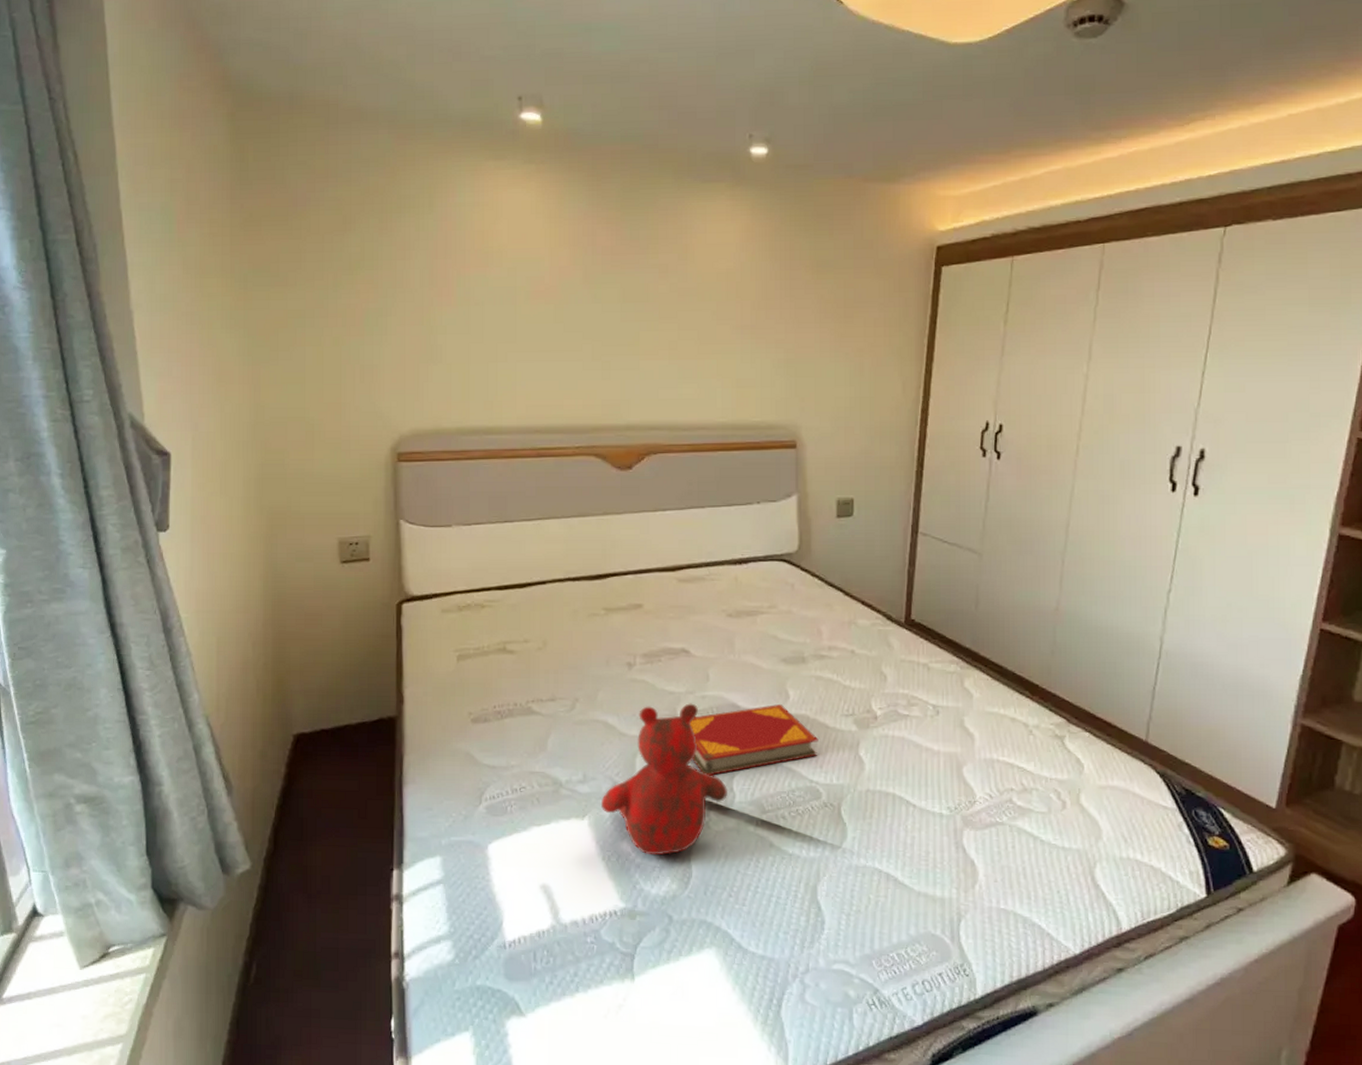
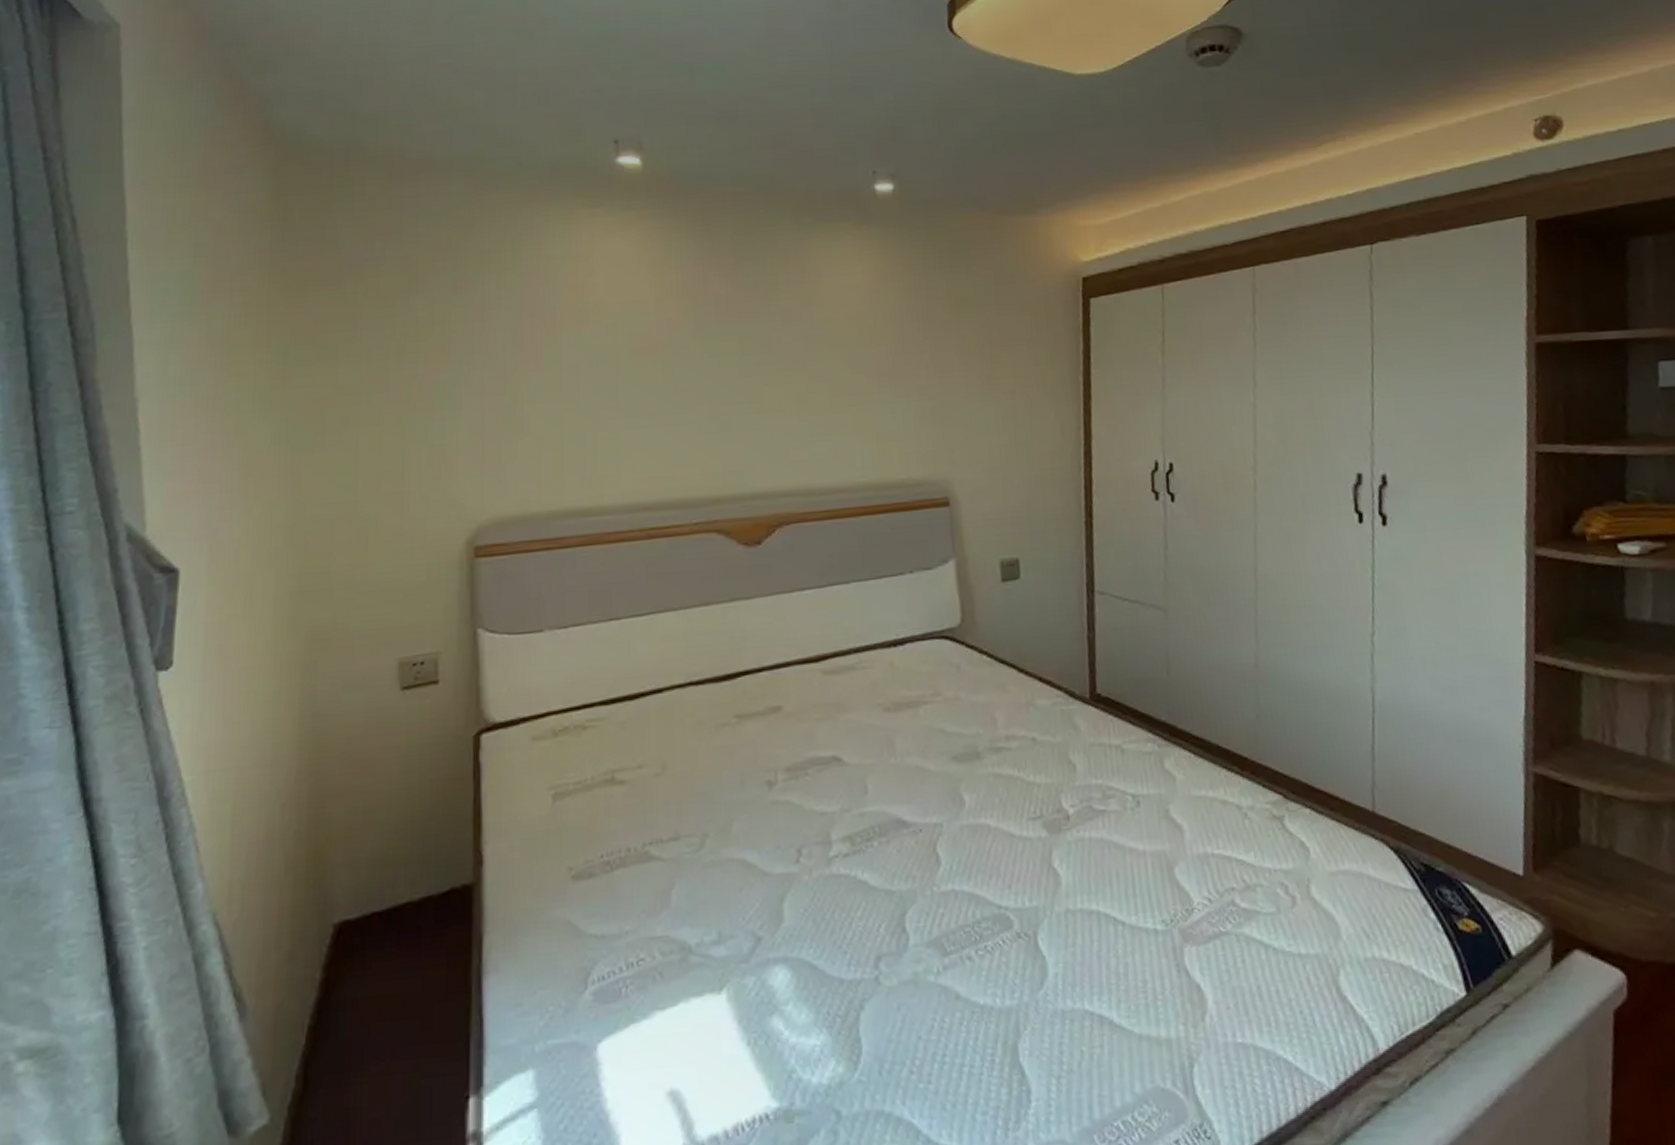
teddy bear: present [600,703,729,856] -> none [741,824,900,1031]
hardback book: present [689,704,818,776] -> none [847,814,1004,915]

